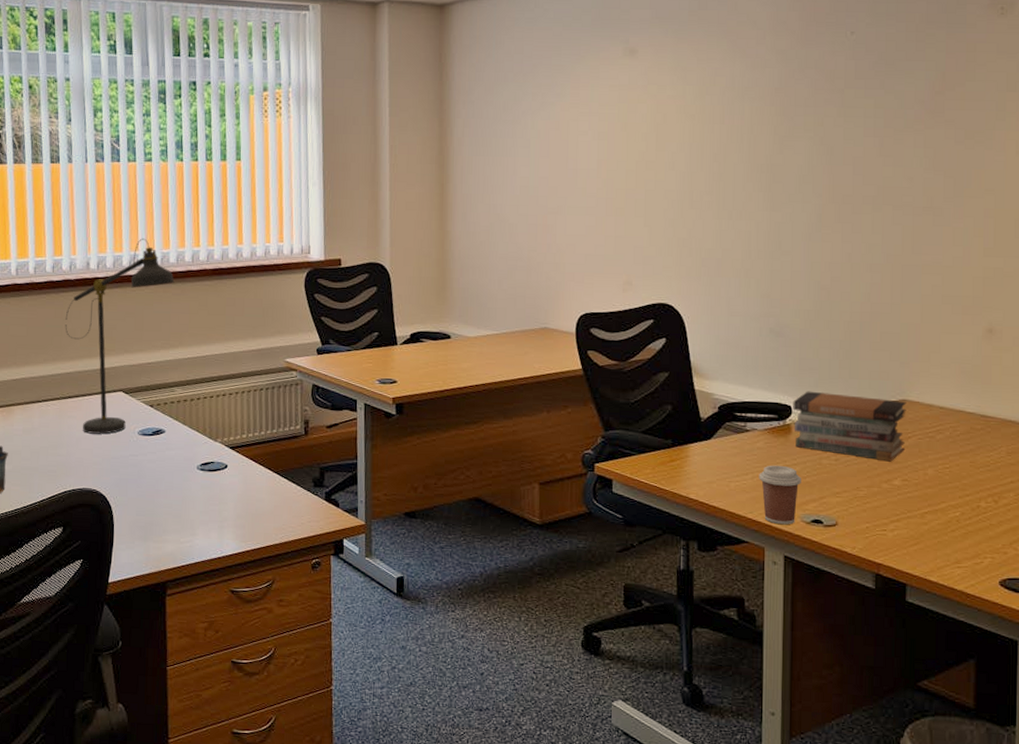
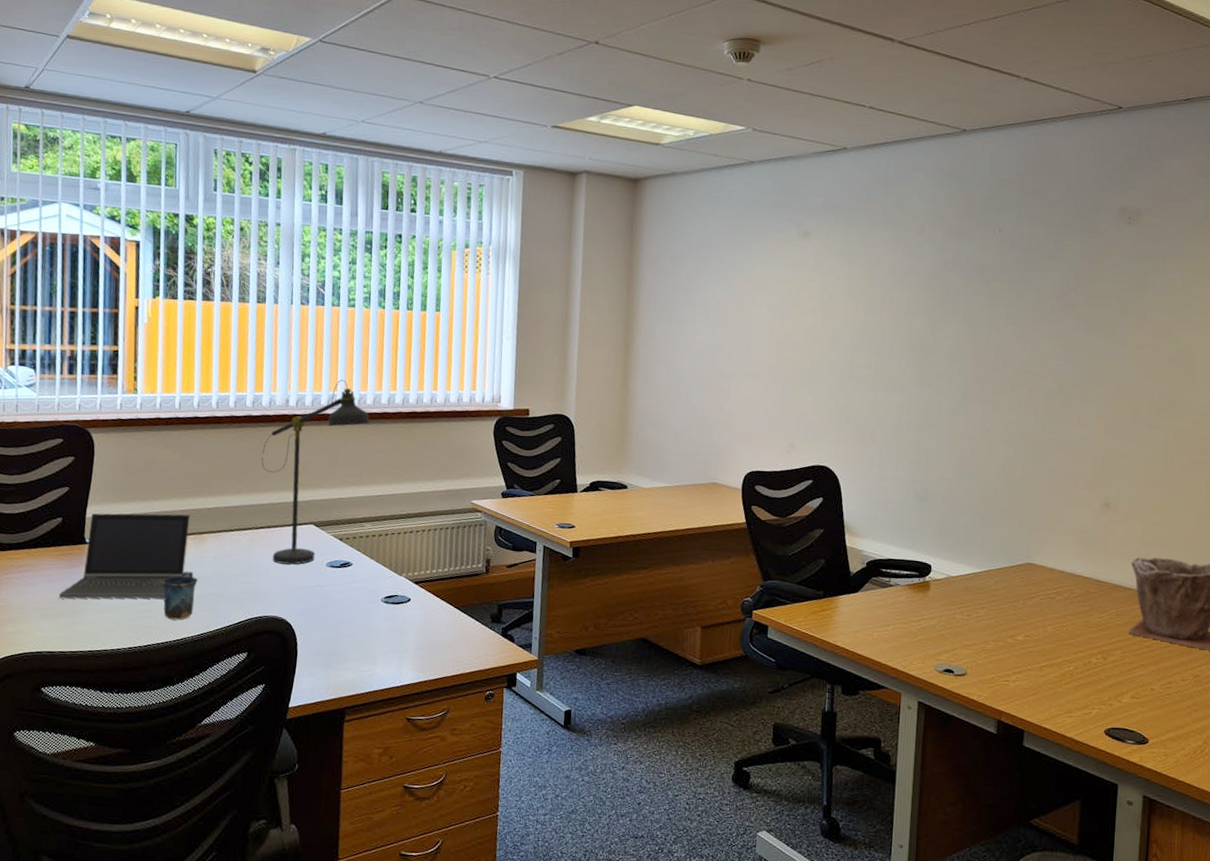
coffee cup: present [759,465,801,524] -> none [899,617,937,673]
book stack: present [793,391,907,462] -> none [932,551,1032,619]

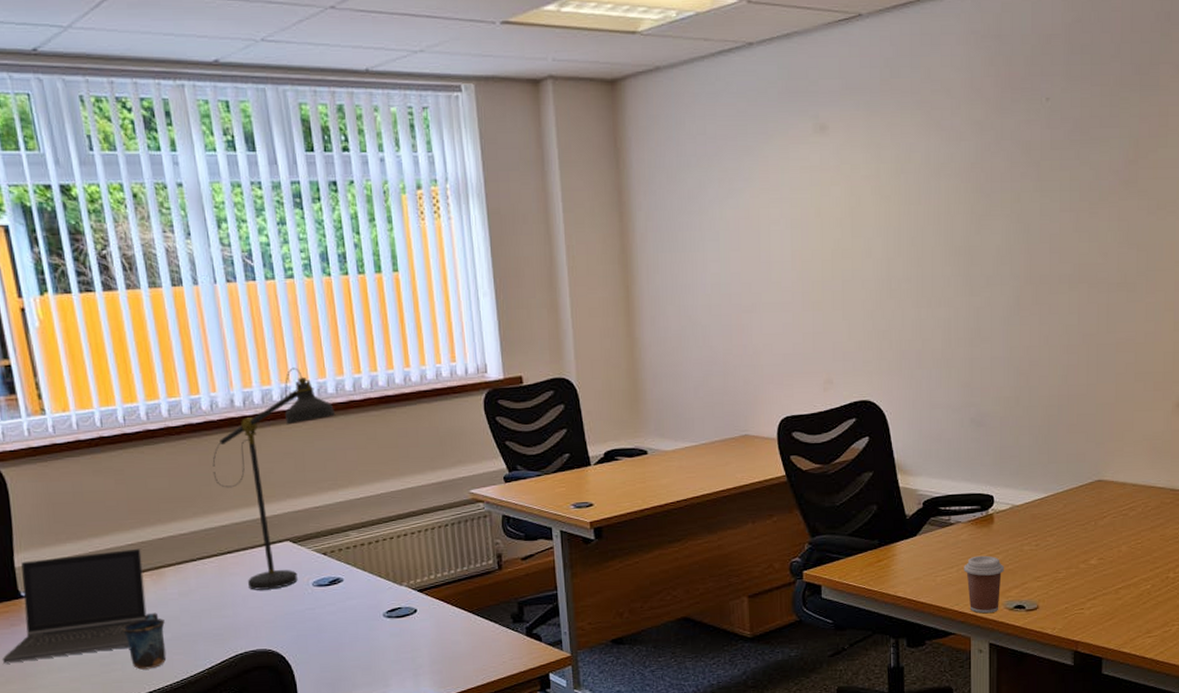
coffee cup: none [899,617,937,673] -> present [964,555,1004,613]

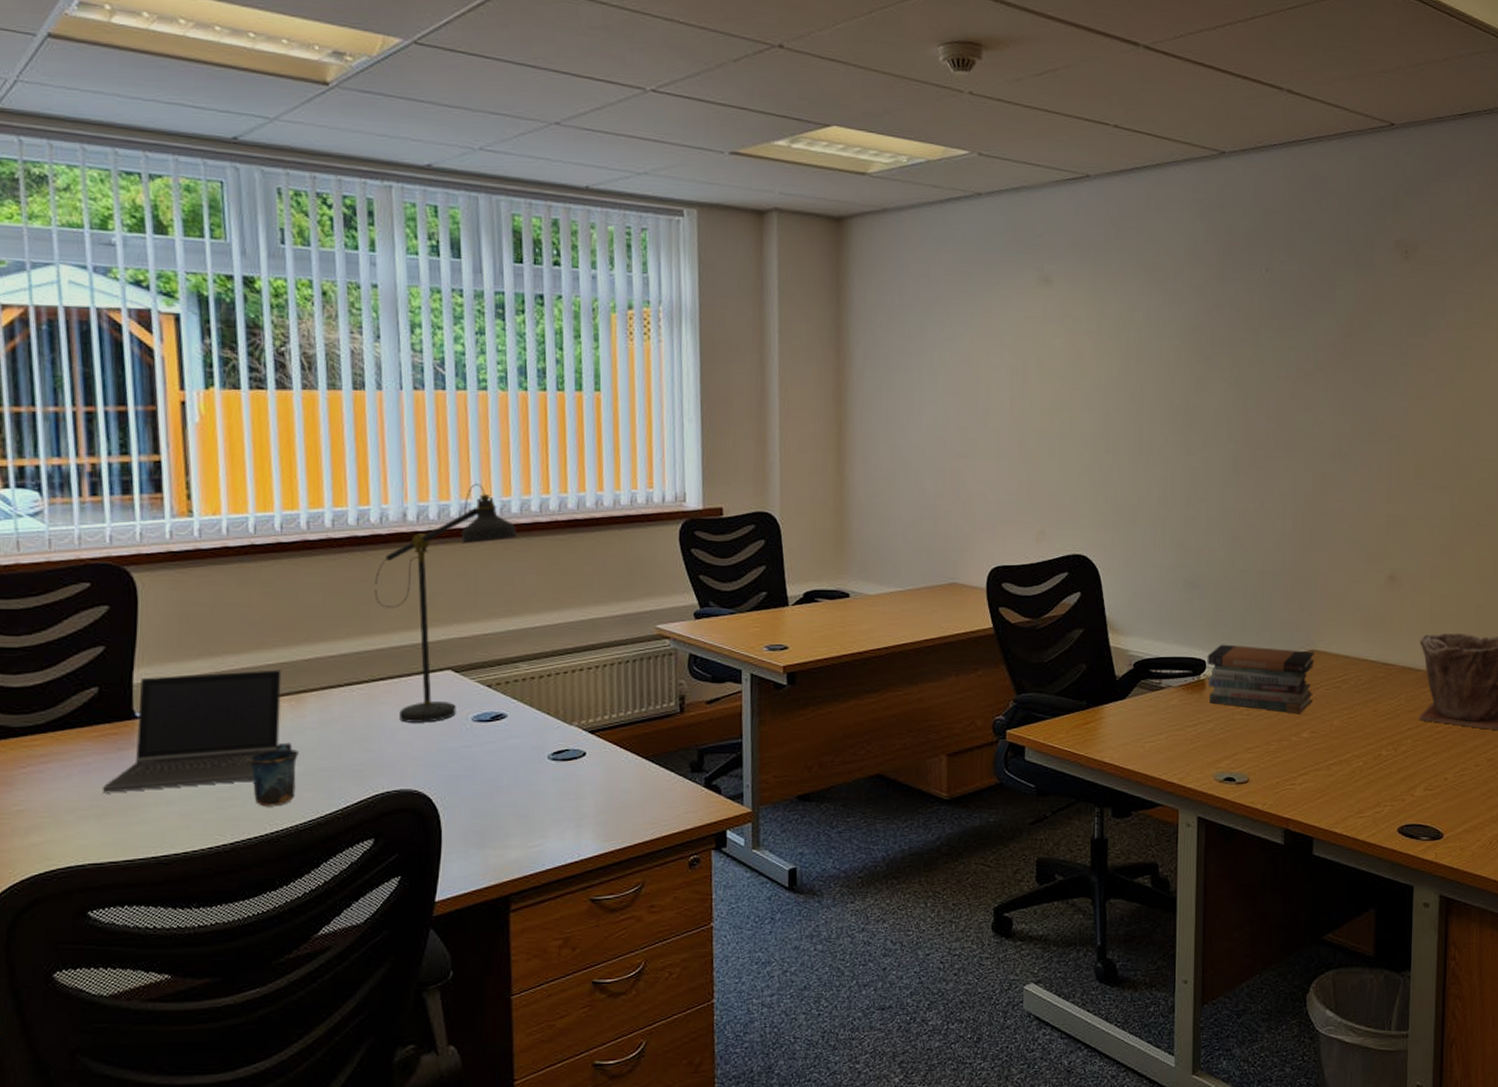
coffee cup: present [964,555,1004,613] -> none [1173,723,1215,784]
book stack: none [995,479,1102,543] -> present [1207,644,1315,714]

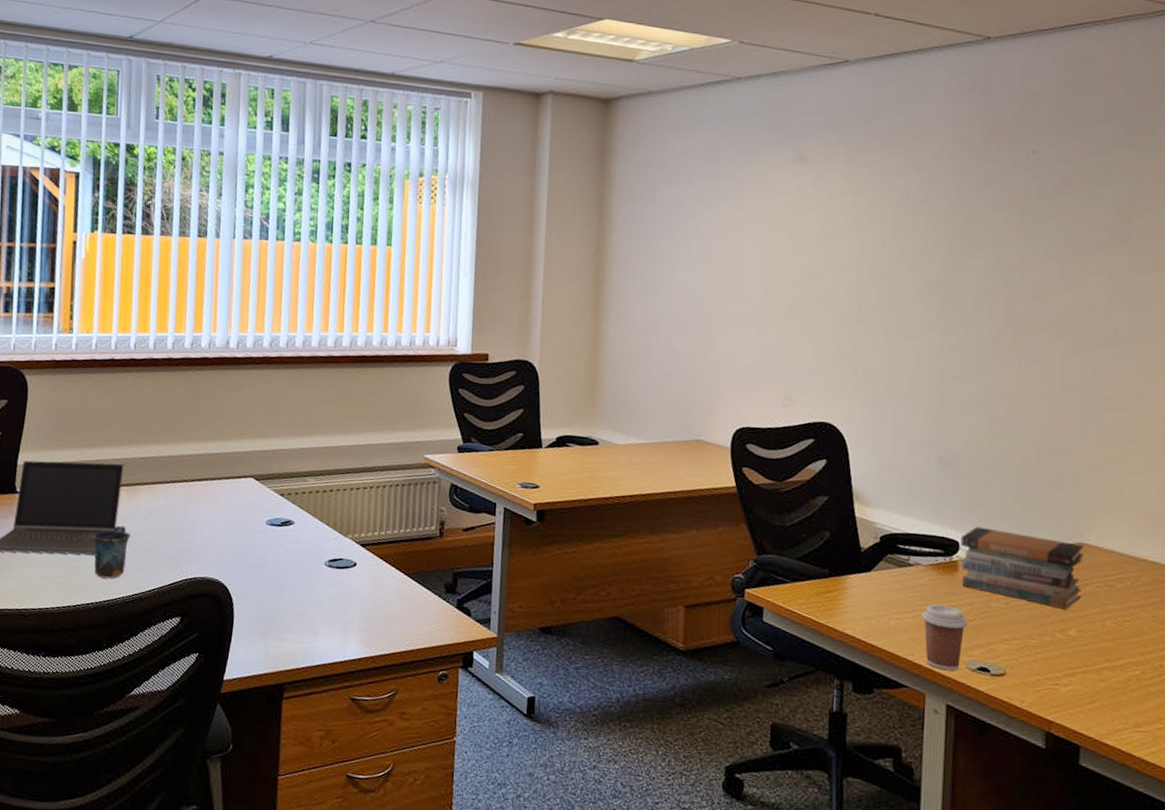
desk lamp: present [374,483,518,723] -> none [199,319,315,522]
coffee cup: none [1173,723,1215,784] -> present [921,604,968,671]

